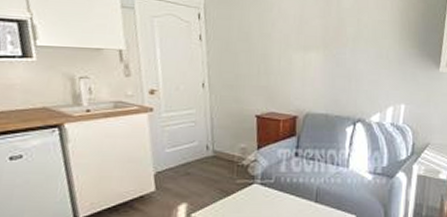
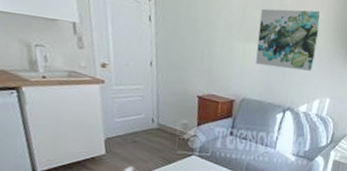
wall art: none [318,11,385,77] -> present [256,9,322,72]

